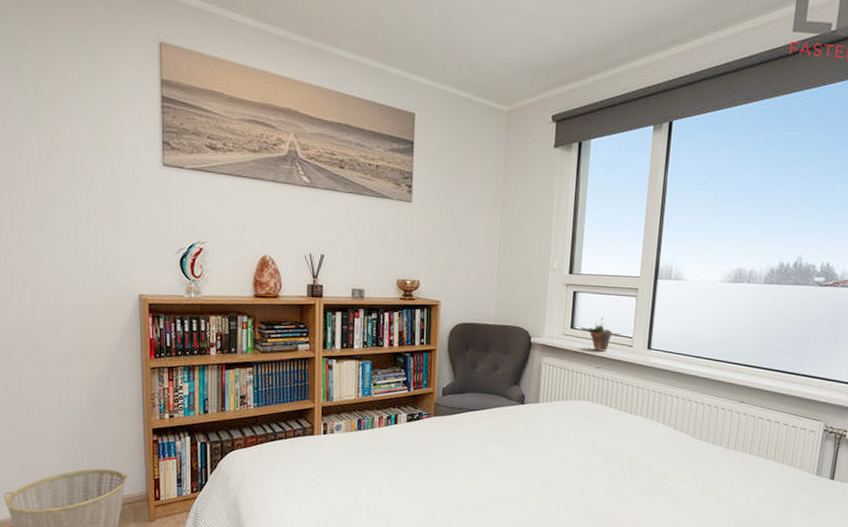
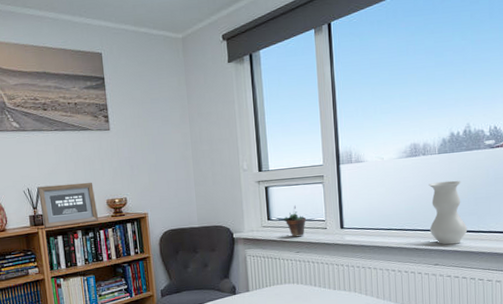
picture frame: none [321,253,386,303] -> present [38,182,99,229]
vase: none [741,313,783,383] -> present [428,180,468,245]

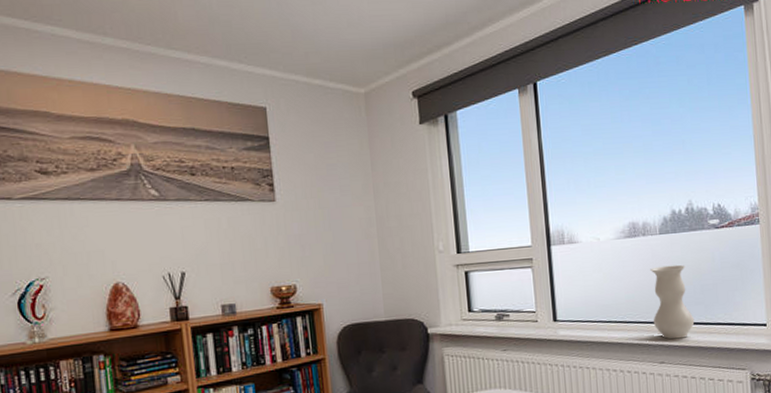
picture frame: present [38,182,99,229] -> none [182,265,261,325]
succulent plant: present [283,205,306,238] -> none [487,293,513,333]

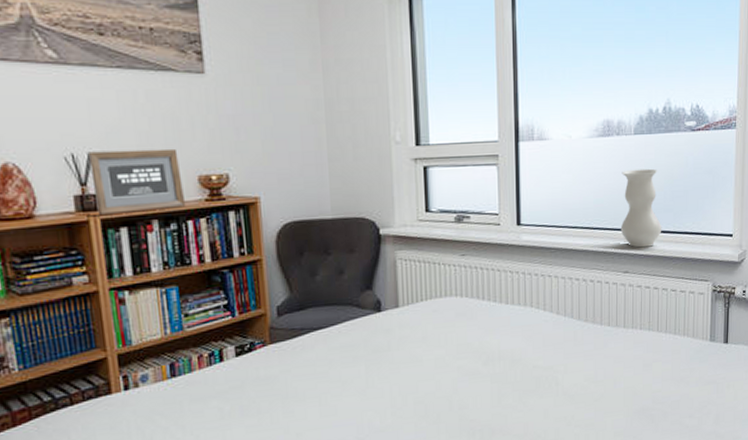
picture frame: none [182,265,261,325] -> present [88,148,186,216]

